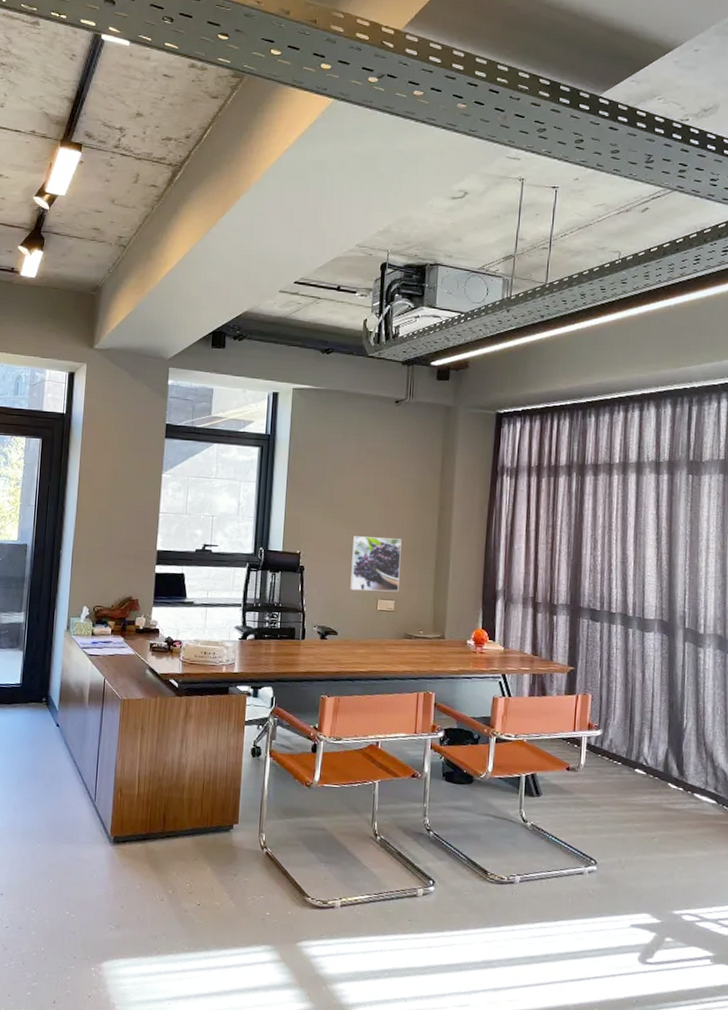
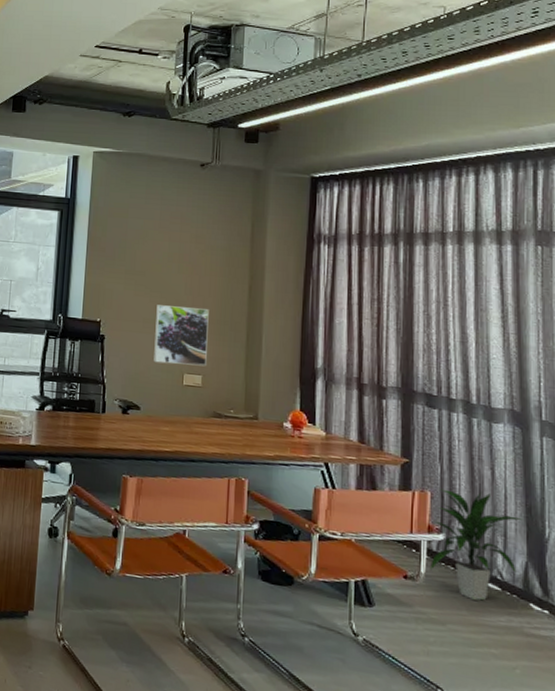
indoor plant: none [589,691,666,784] -> present [430,488,524,601]

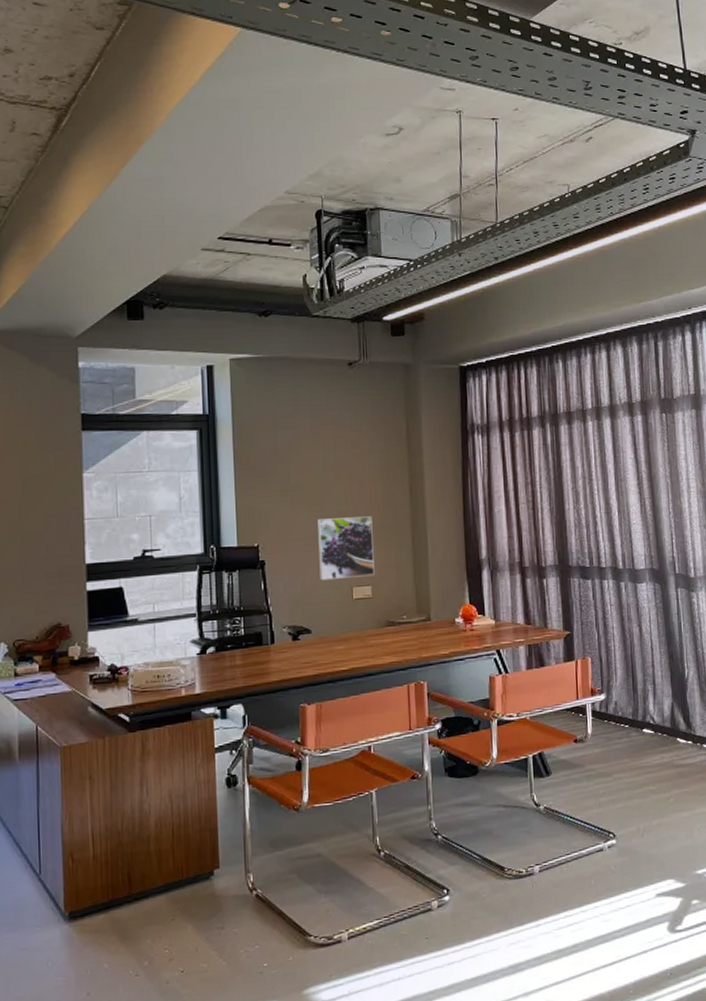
indoor plant: present [430,488,524,601] -> none [595,647,667,747]

